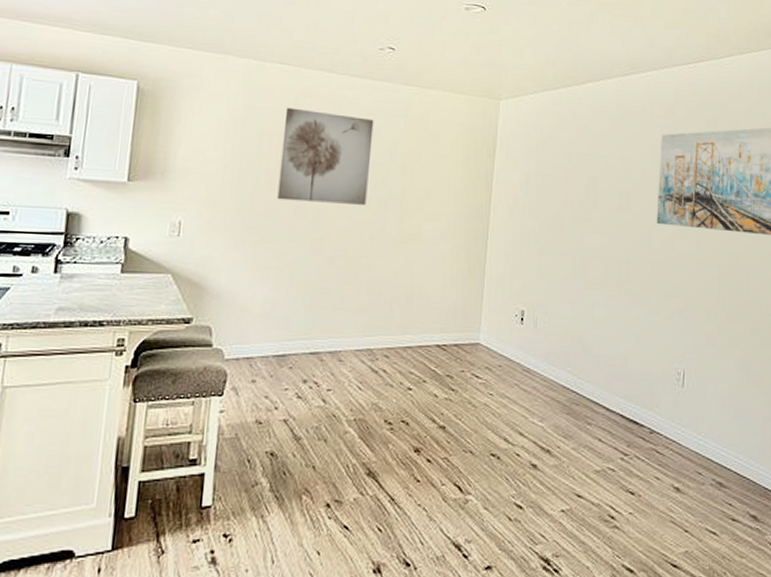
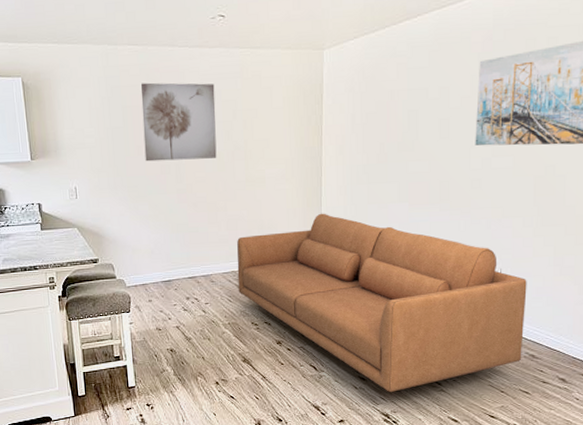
sofa: none [372,284,712,527] -> present [237,213,527,392]

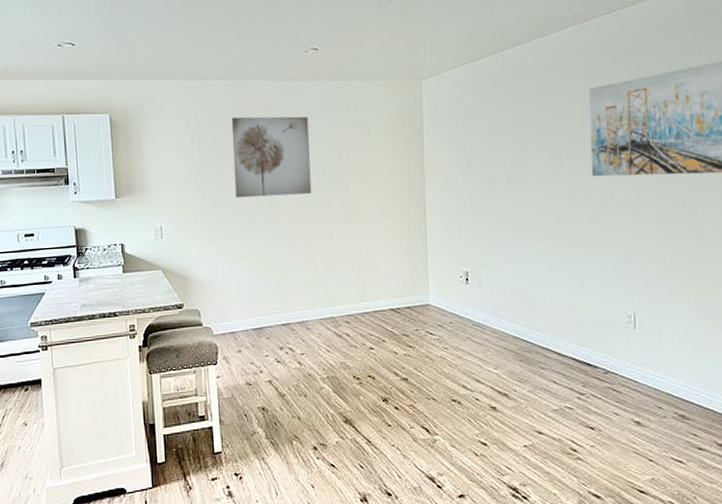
sofa: present [237,213,527,392] -> none [335,251,670,460]

